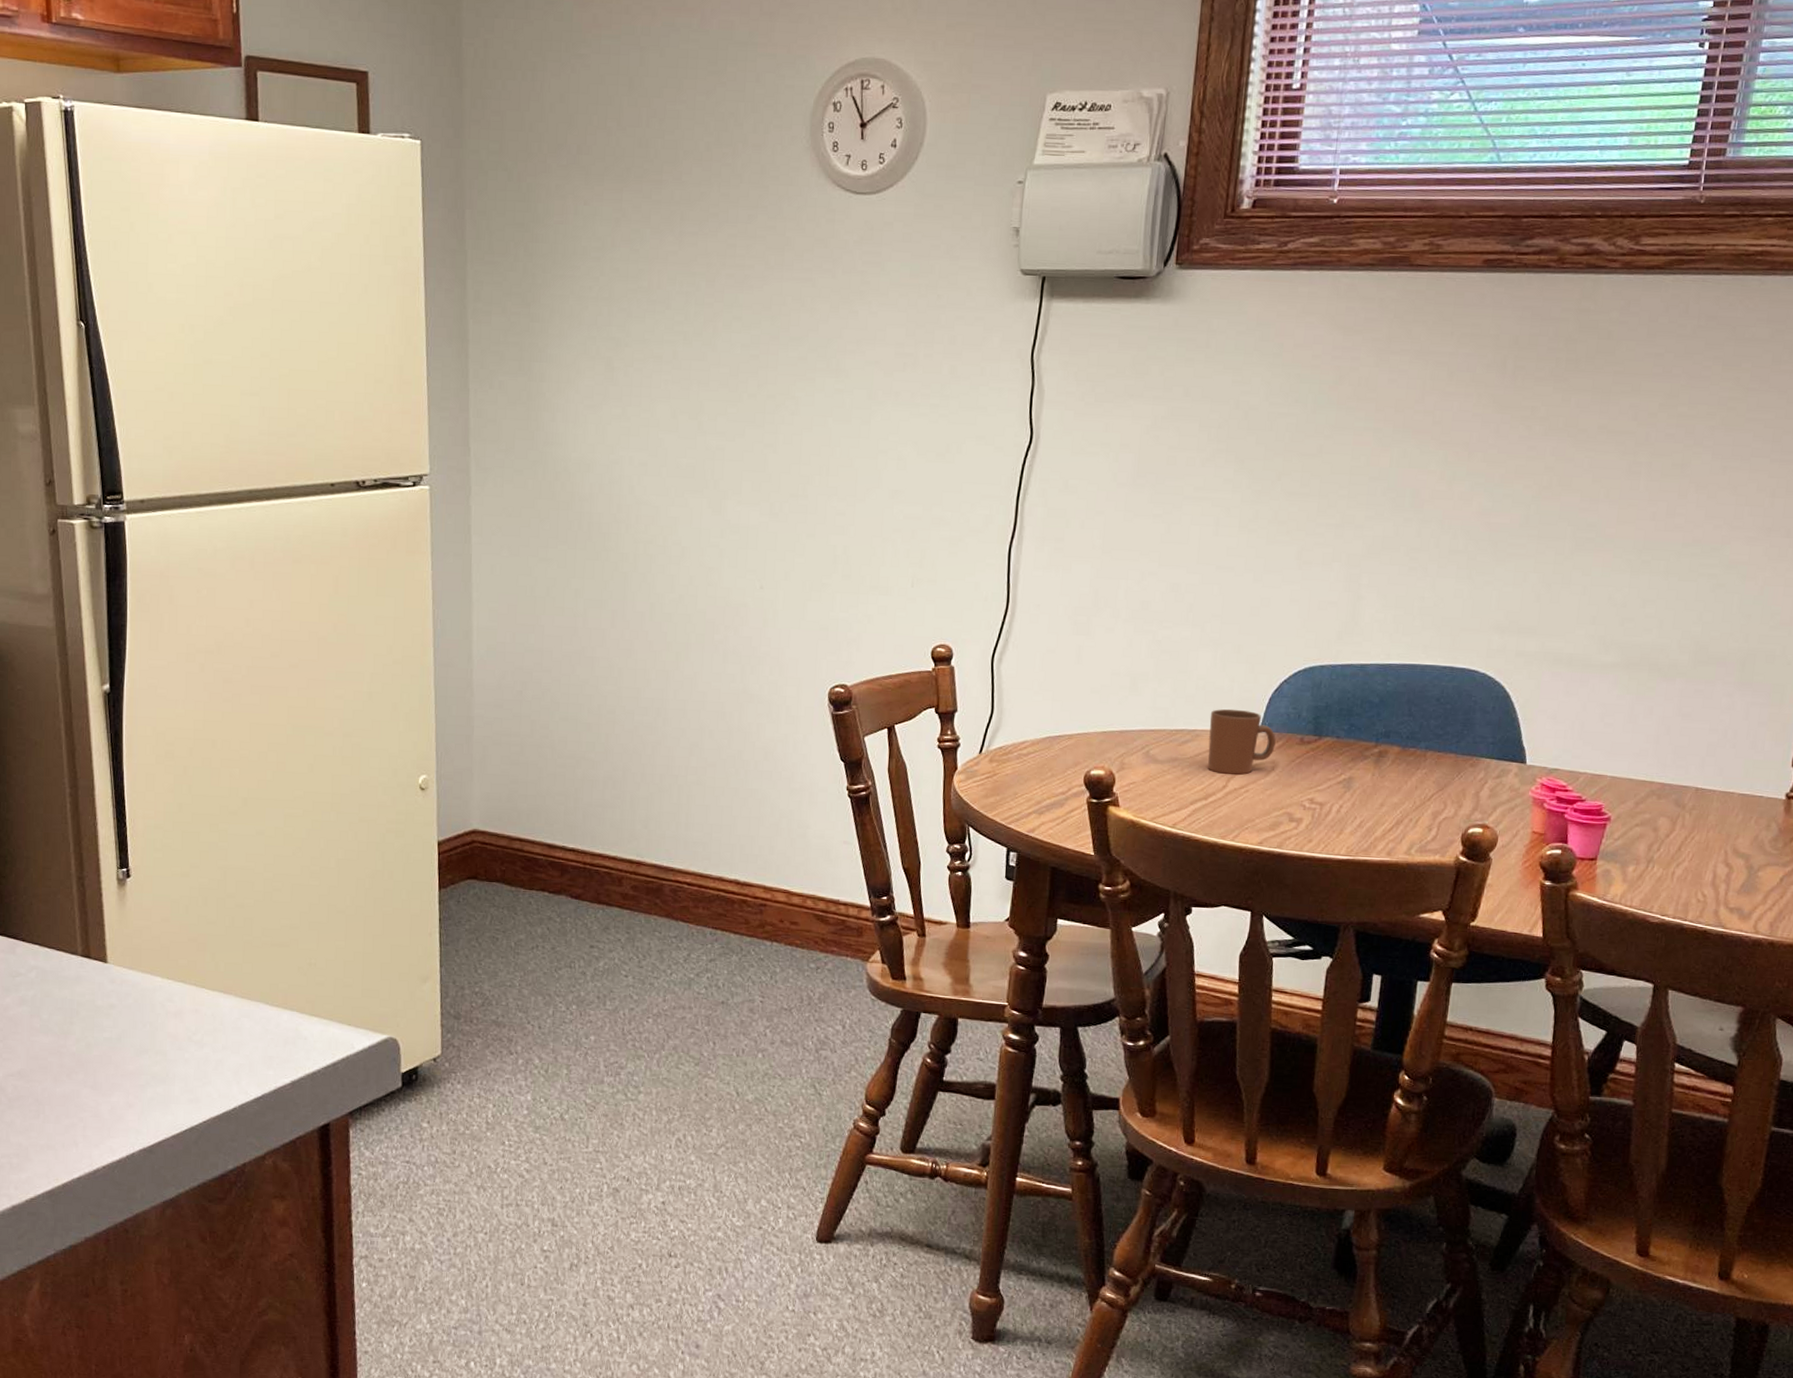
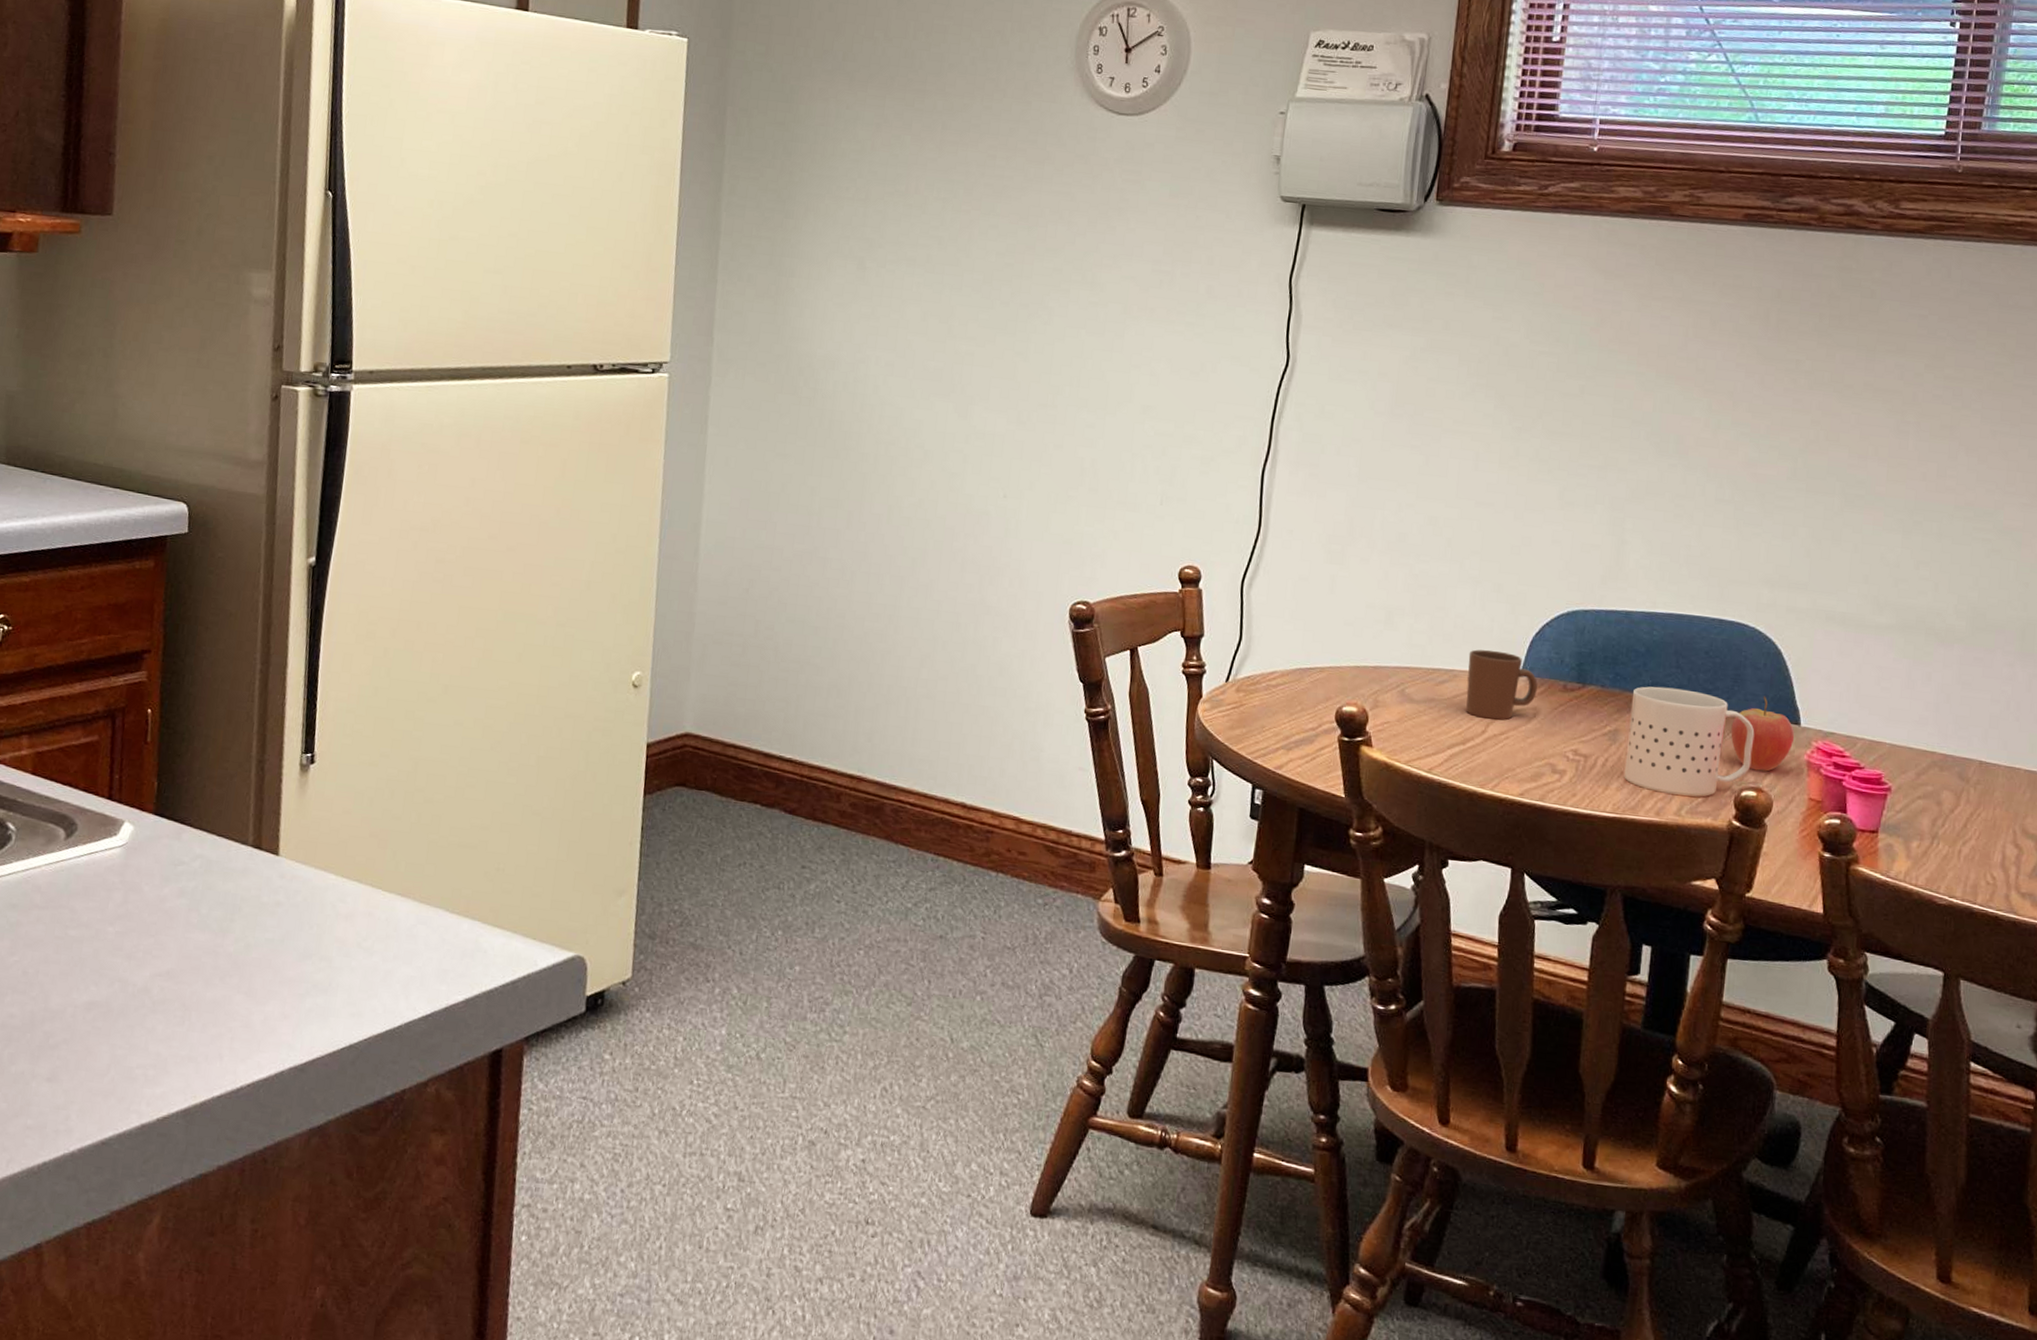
mug: none [1357,734,1483,837] -> present [1624,686,1755,797]
fruit: none [1459,738,1521,810] -> present [1731,696,1795,772]

